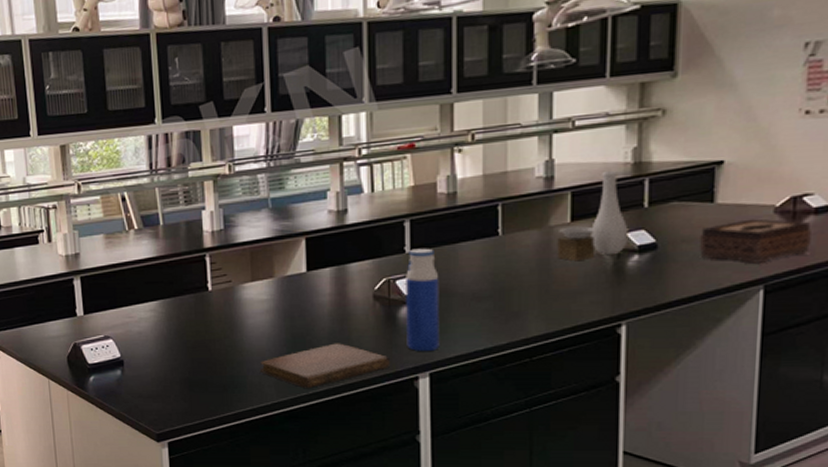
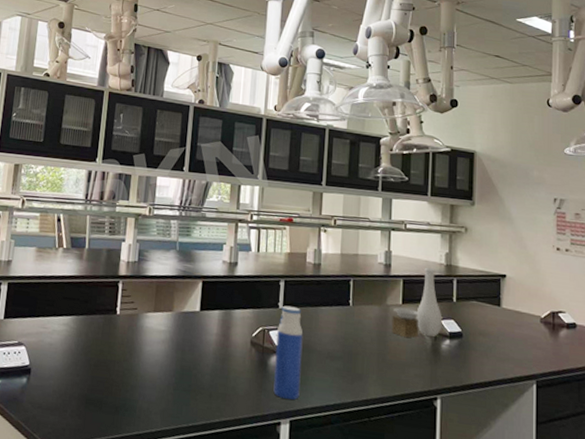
notebook: present [260,343,390,389] -> none [150,380,259,421]
tissue box: present [698,218,811,264] -> none [491,324,565,362]

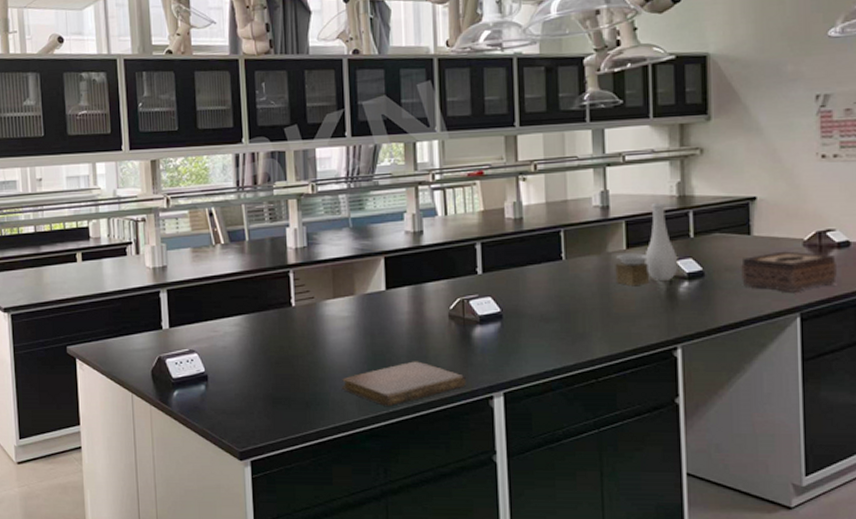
notebook: none [150,380,259,421] -> present [342,361,466,407]
water bottle: present [273,305,303,400] -> none [478,270,512,372]
tissue box: none [491,324,565,362] -> present [740,251,837,292]

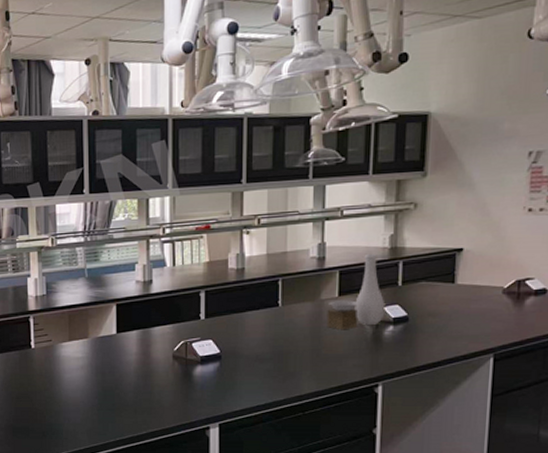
notebook: present [342,361,466,407] -> none [75,396,185,436]
tissue box: present [740,251,837,292] -> none [442,298,532,335]

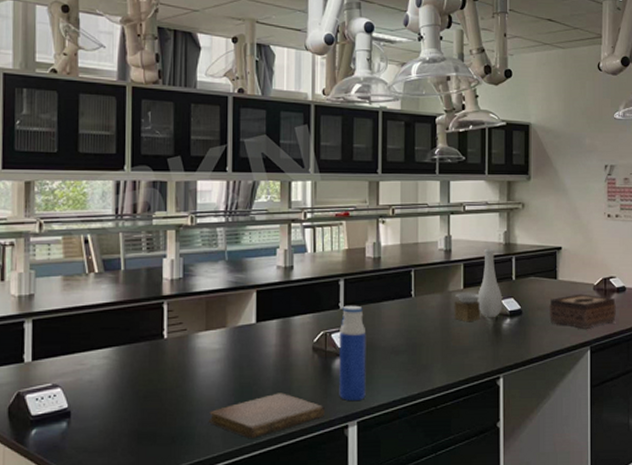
notebook: none [75,396,185,436] -> present [209,393,325,439]
water bottle: none [200,315,229,406] -> present [339,305,366,402]
tissue box: none [442,298,532,335] -> present [548,294,616,329]

